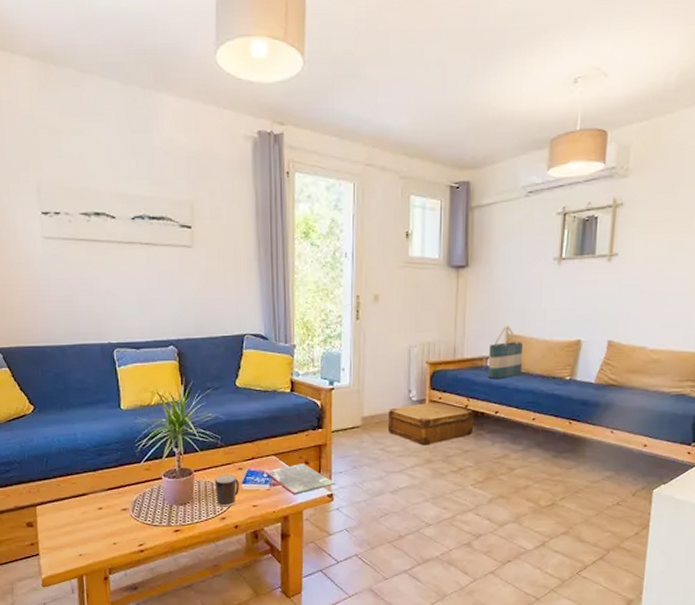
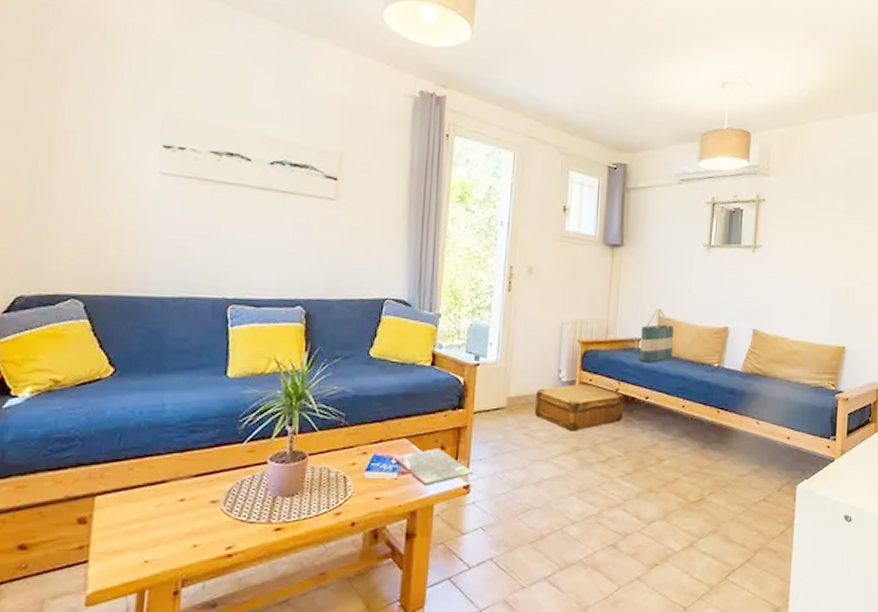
mug: present [214,475,239,507] -> none [331,460,362,499]

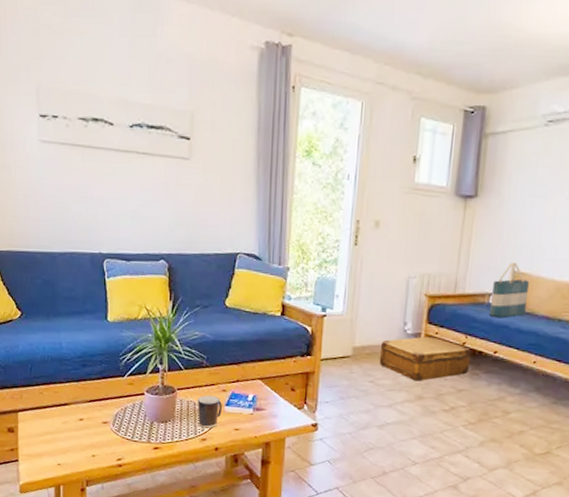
mug: none [331,460,362,499] -> present [197,395,222,428]
magazine: present [393,449,474,486] -> none [249,390,322,422]

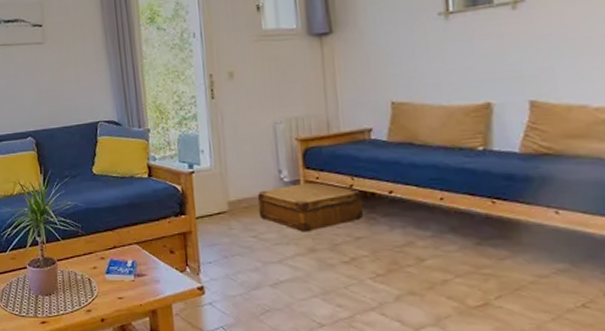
mug: present [197,395,222,428] -> none [77,264,103,299]
tote bag: present [488,262,530,318] -> none [371,93,416,155]

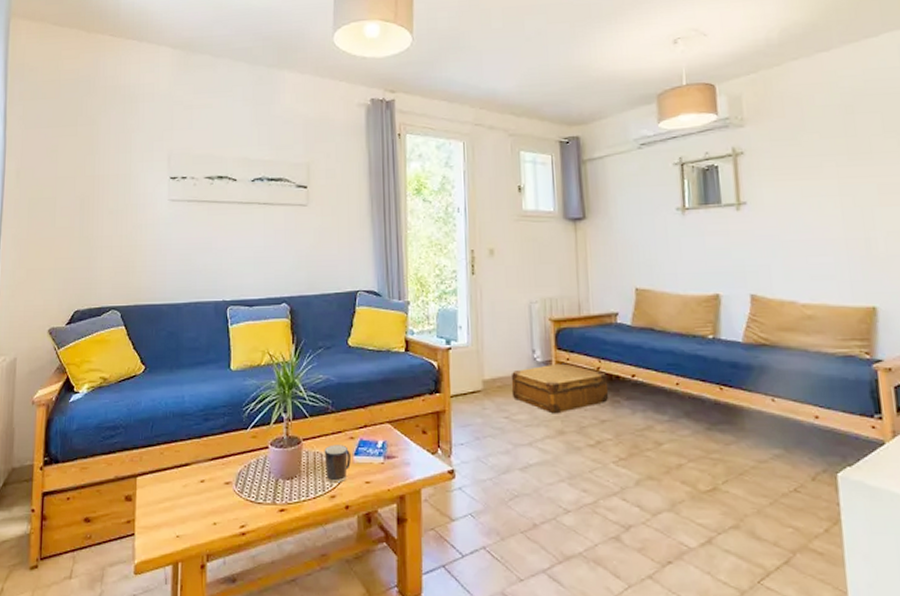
mug: none [77,264,103,299] -> present [324,444,351,483]

